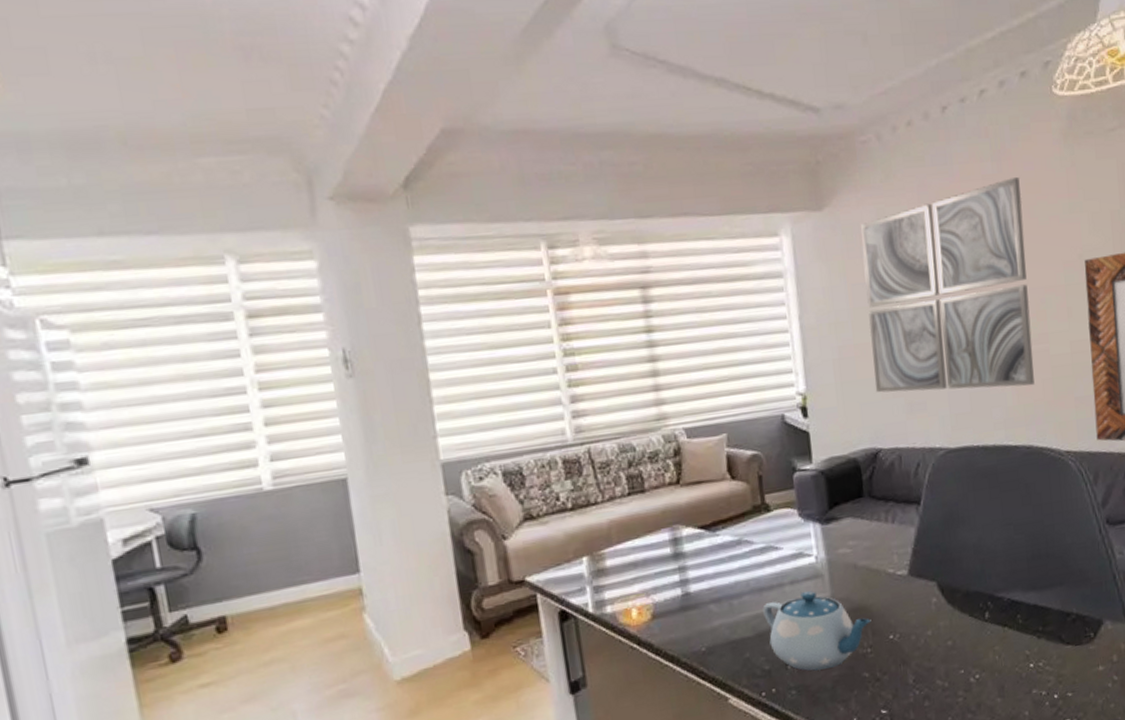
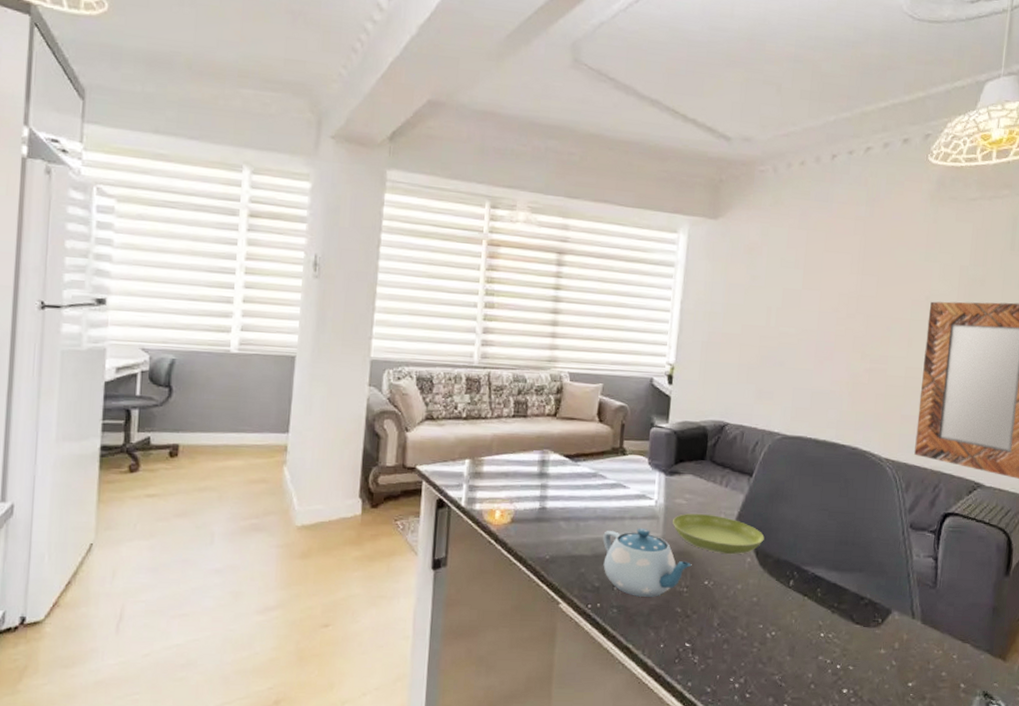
saucer: none [839,557,947,601] -> present [673,513,765,554]
wall art: present [861,177,1035,393] -> none [732,223,887,398]

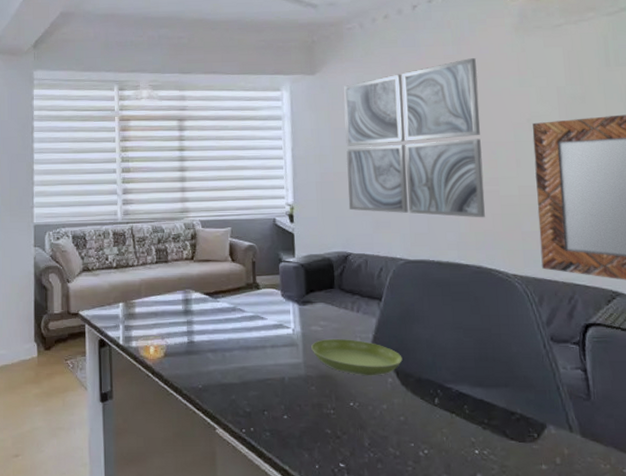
teapot: present [603,528,692,597] -> none [248,356,335,420]
wall art: none [732,223,887,398] -> present [344,58,485,218]

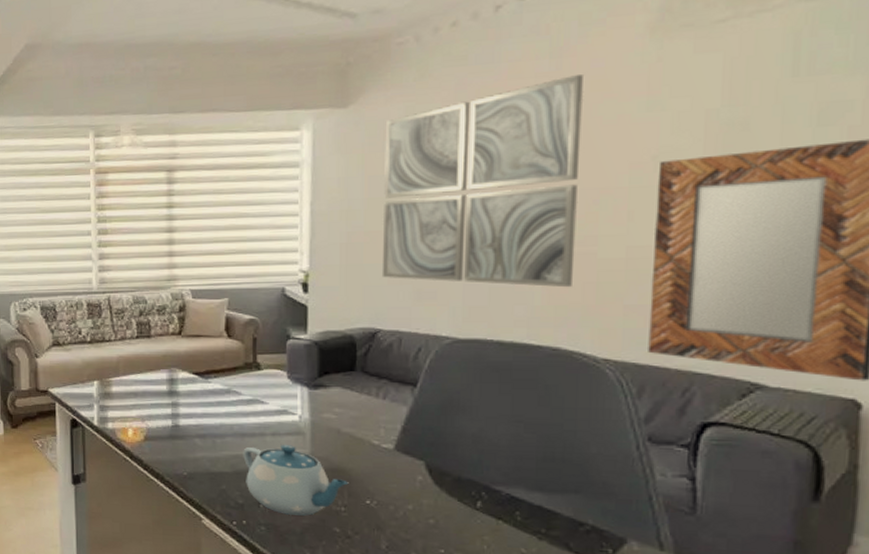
teapot: none [248,356,335,420] -> present [243,445,349,516]
saucer: present [311,339,403,375] -> none [322,429,438,472]

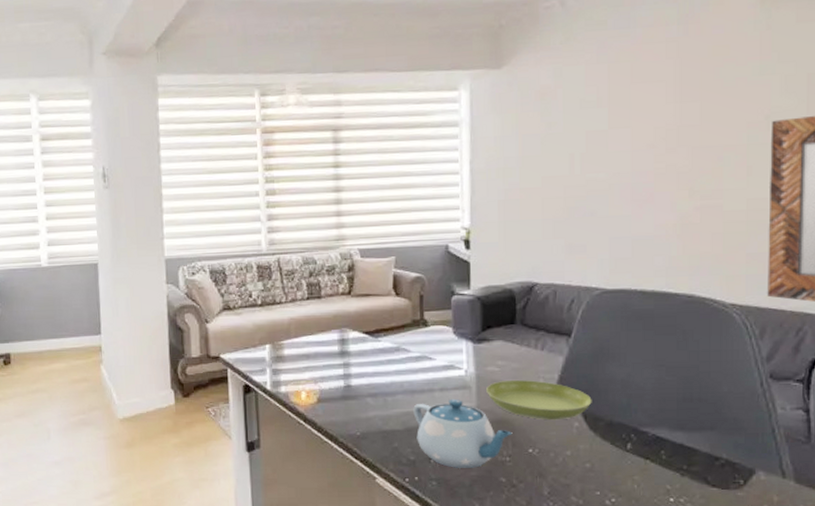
saucer: none [322,429,438,472] -> present [486,380,592,419]
wall art: present [381,75,583,288] -> none [536,40,706,239]

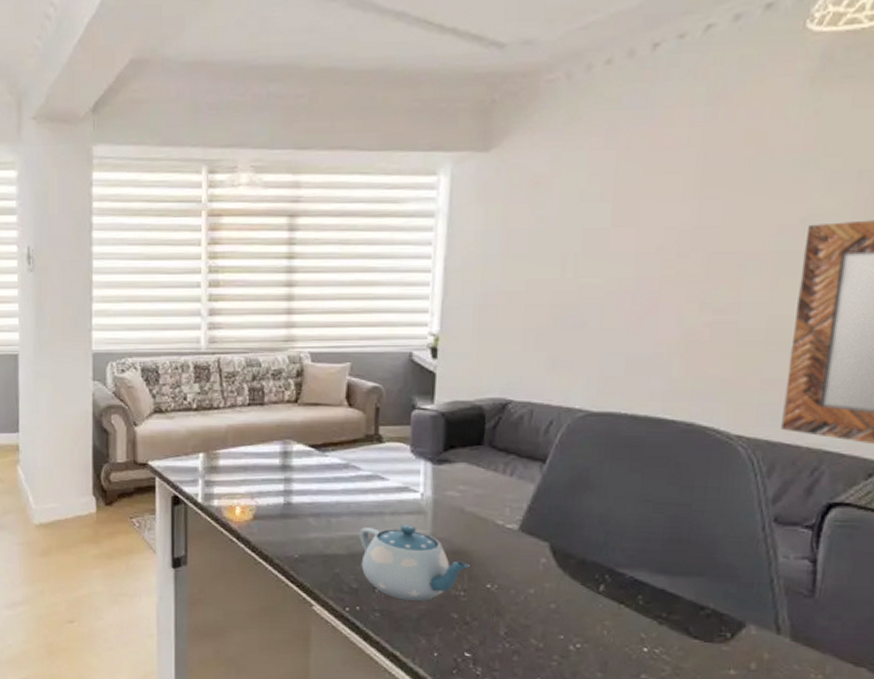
saucer: present [486,380,592,419] -> none [444,507,564,554]

